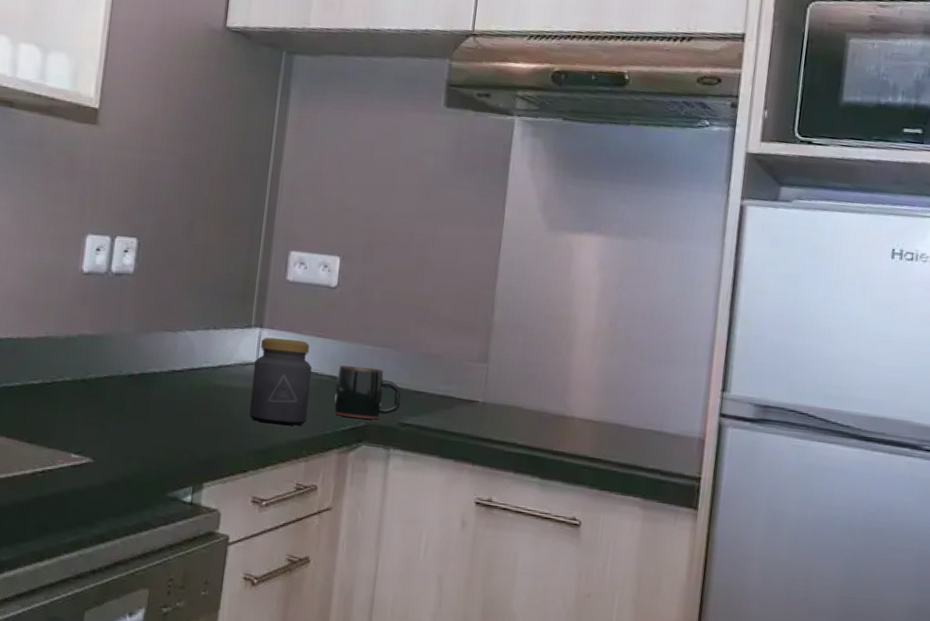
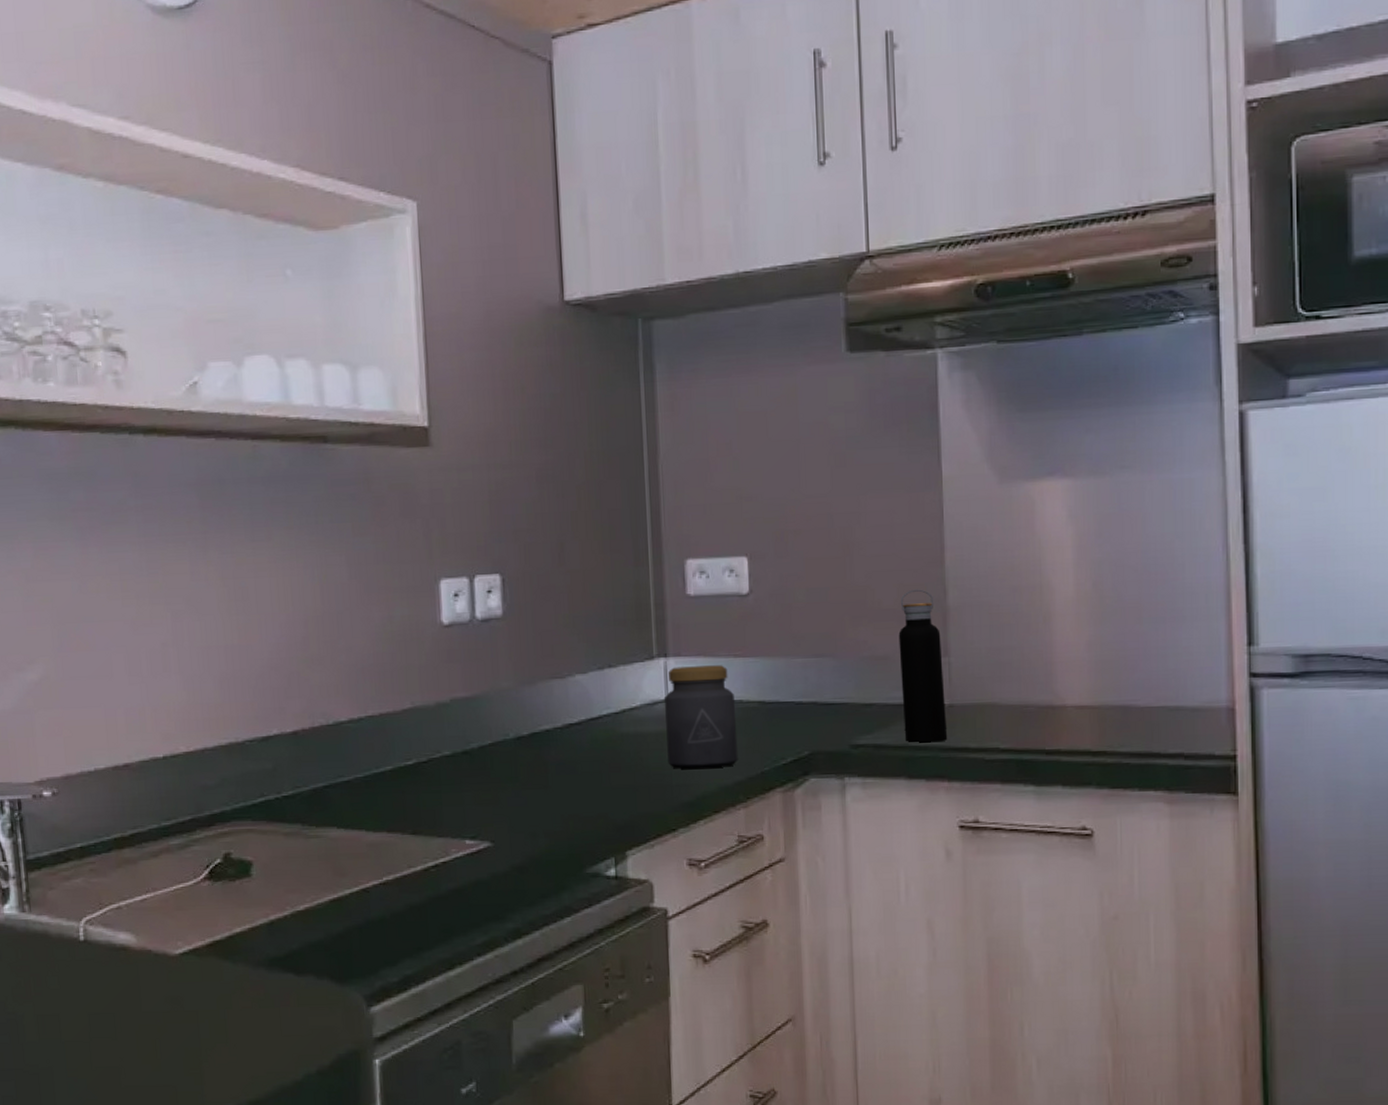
mug: present [334,365,401,420] -> none [766,684,848,748]
water bottle: none [443,304,484,432] -> present [898,589,948,743]

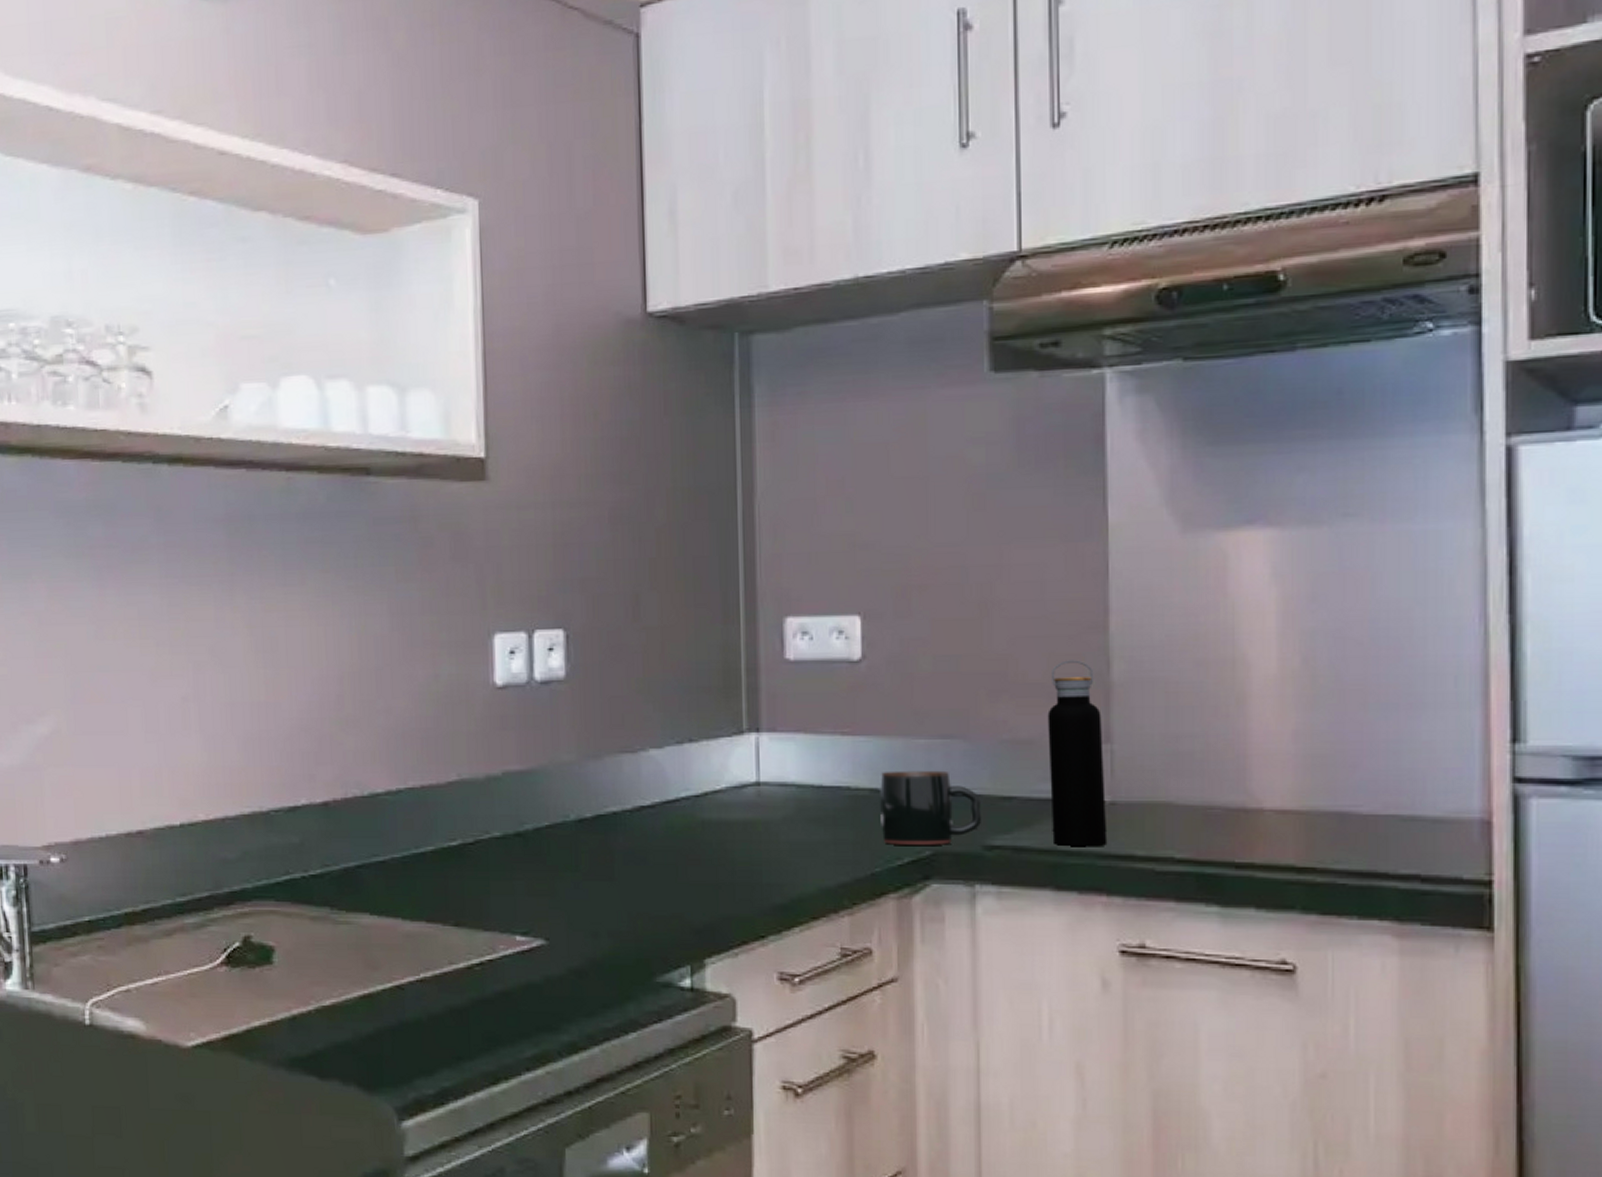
jar: present [665,665,738,769] -> none [755,744,843,867]
mug: none [766,684,848,748] -> present [880,770,981,845]

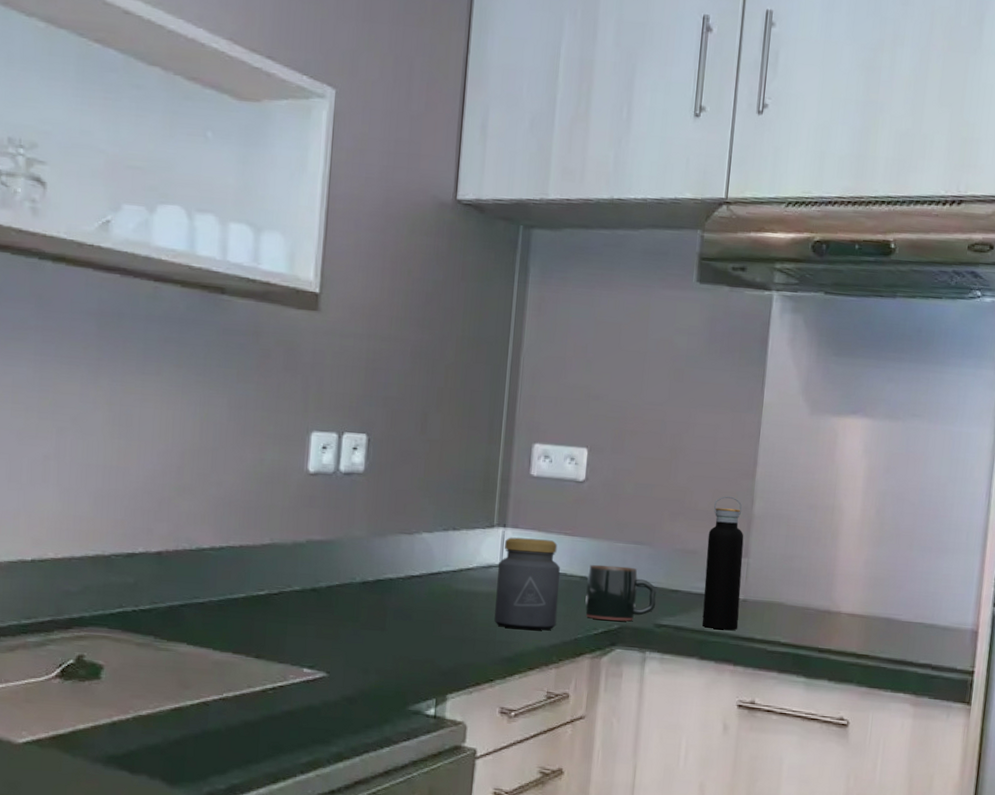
jar: none [755,744,843,867] -> present [494,537,560,631]

